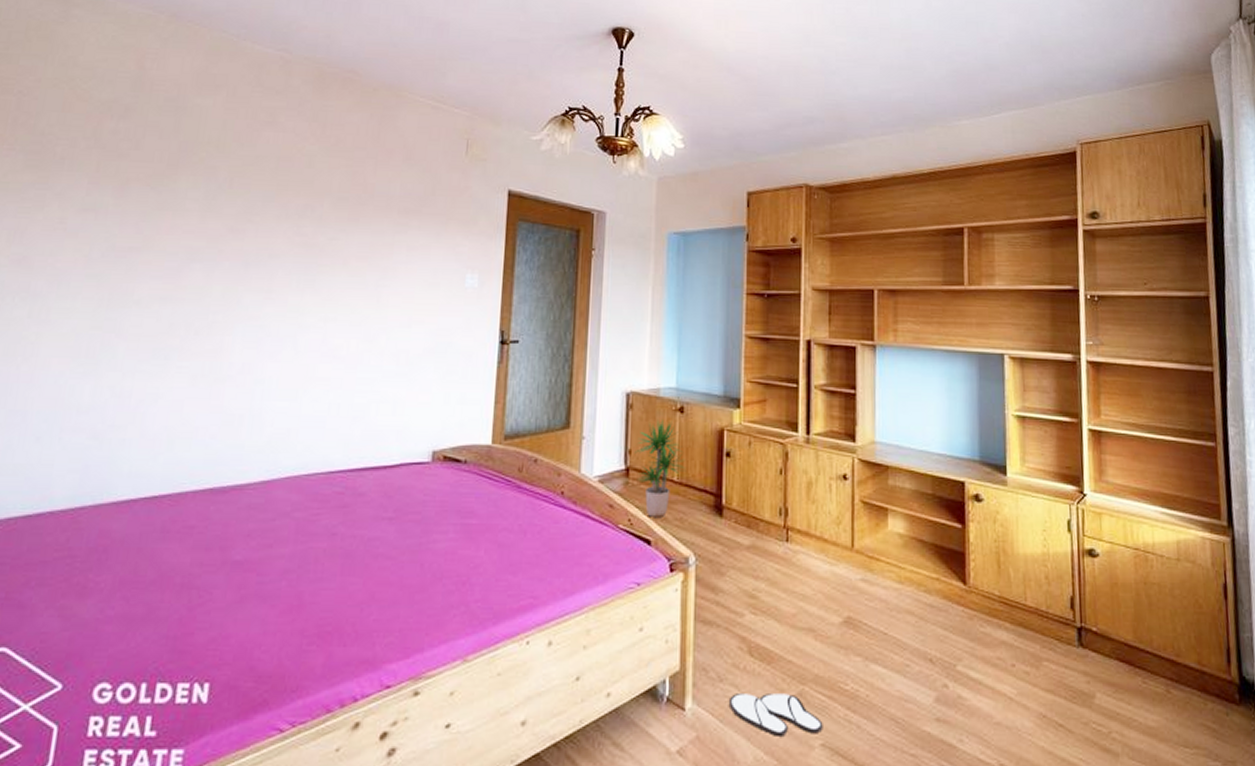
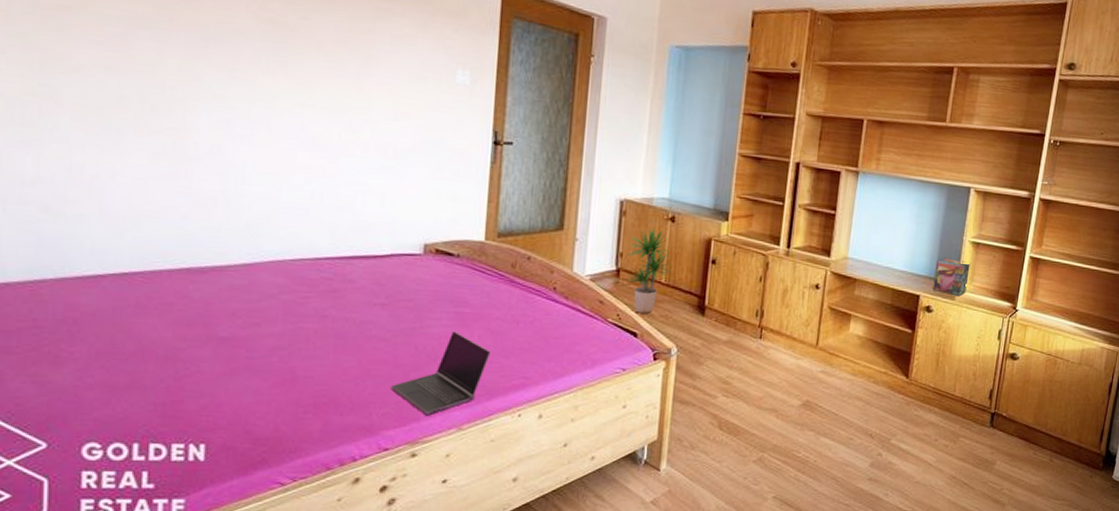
laptop computer: none [395,545,498,646] -> present [391,331,491,416]
slippers: present [730,694,823,736] -> none [699,458,777,491]
decorative box: none [978,435,1020,481] -> present [933,257,971,297]

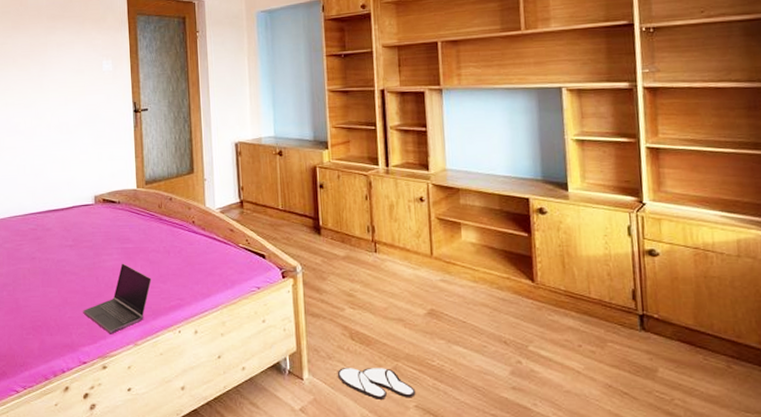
potted plant: present [625,226,675,314] -> none [246,161,289,237]
slippers: none [699,458,777,491] -> present [338,368,416,399]
decorative box: present [933,257,971,297] -> none [540,158,581,196]

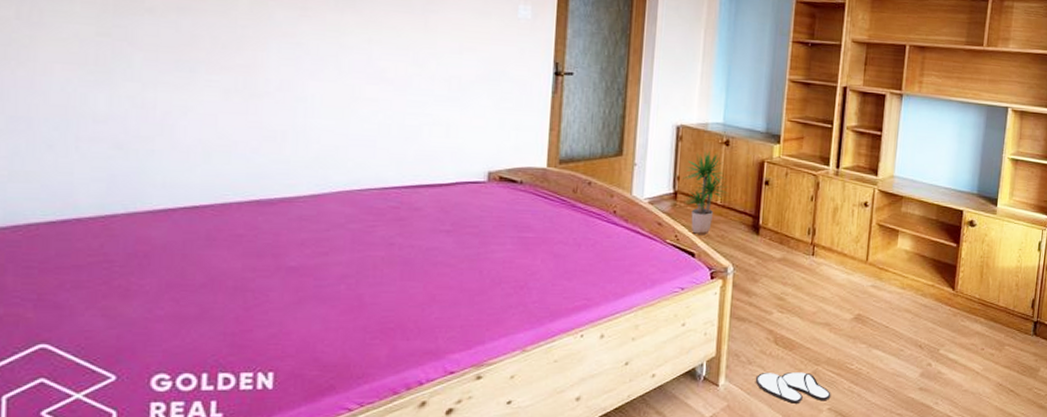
laptop computer: present [83,263,152,334] -> none [456,255,554,339]
potted plant: none [246,161,289,237] -> present [682,150,730,234]

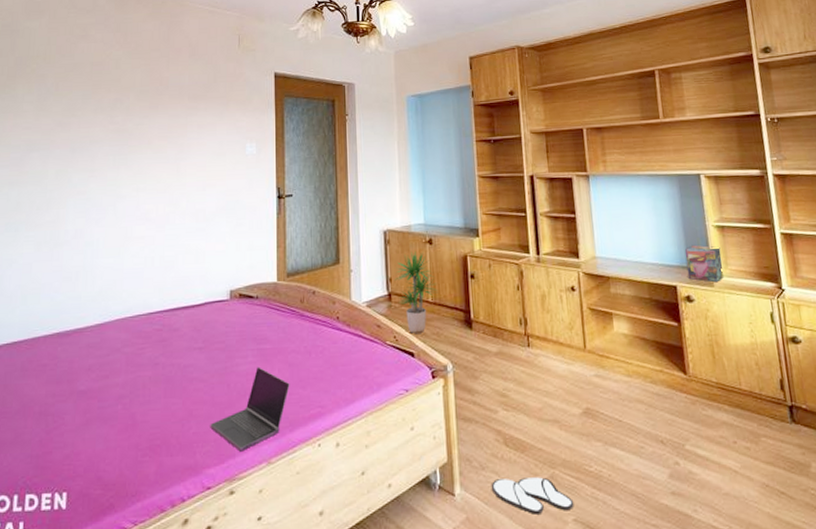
laptop computer: none [456,255,554,339] -> present [210,367,290,452]
decorative box: none [975,174,1010,211] -> present [684,245,725,283]

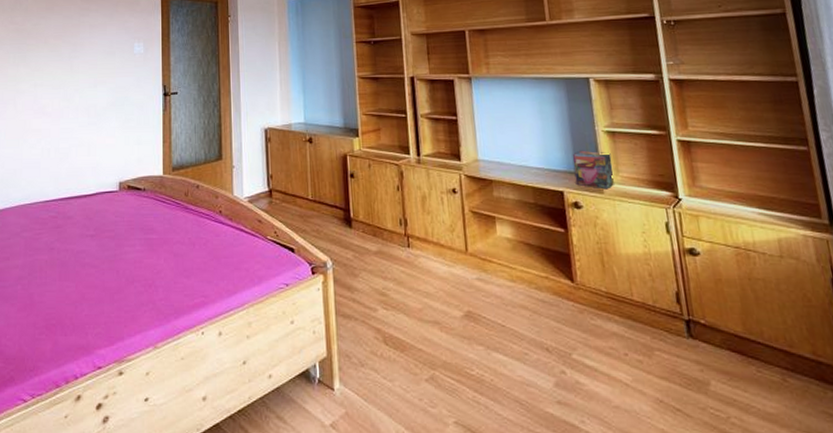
laptop computer: present [210,367,290,452] -> none [101,255,175,335]
potted plant: present [394,250,439,333] -> none [275,148,319,229]
slippers: present [492,477,574,515] -> none [371,377,455,414]

